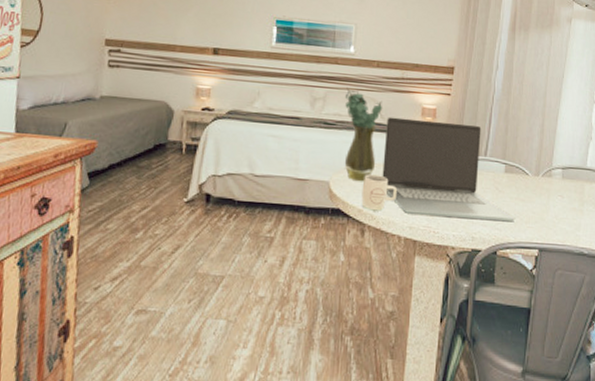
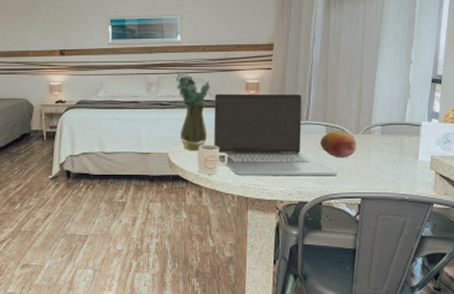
fruit: none [498,169,536,202] -> present [320,130,356,158]

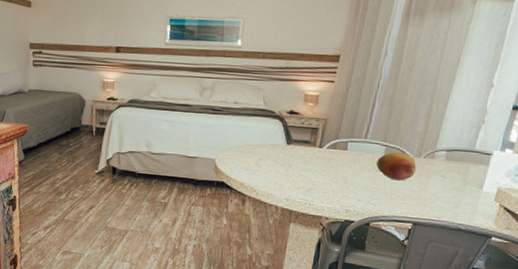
vase: present [175,72,211,152] -> none [229,78,267,160]
mug: present [197,144,229,175] -> none [243,153,277,185]
laptop: present [214,93,337,176] -> none [263,103,391,198]

